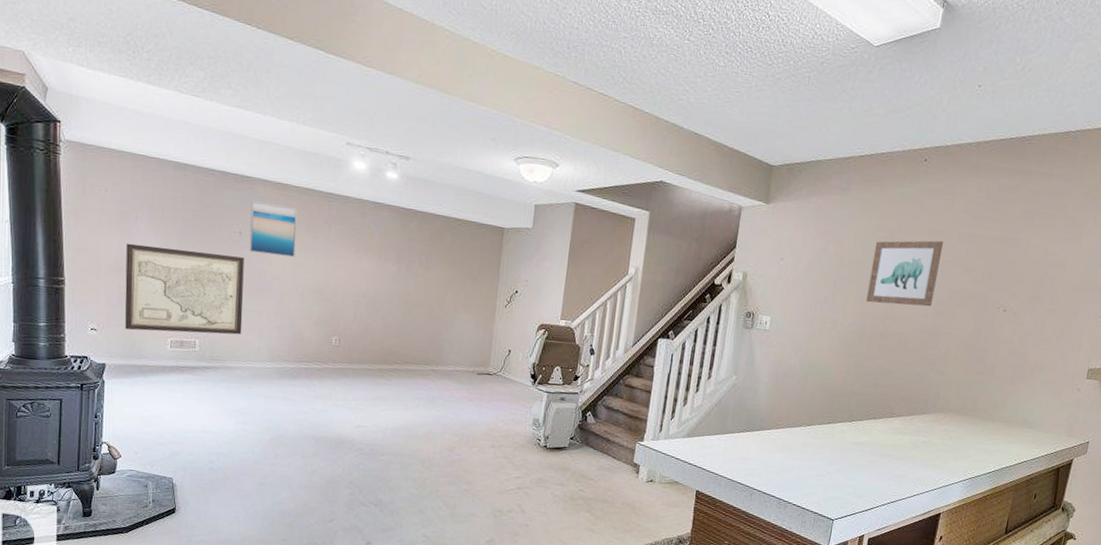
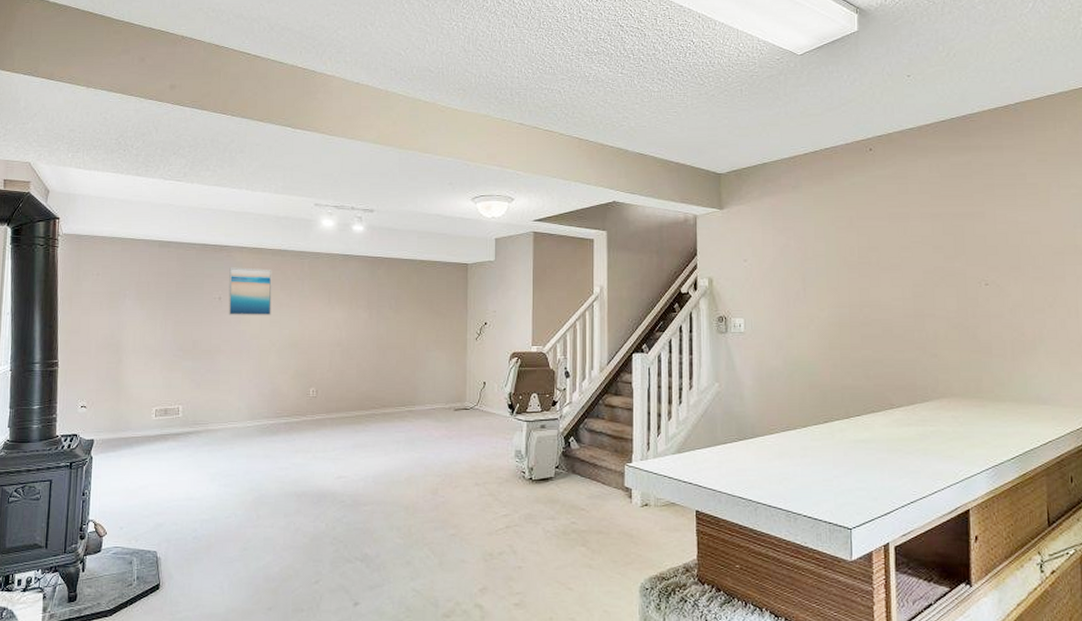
wall art: present [124,243,245,335] -> none [113,320,224,404]
wall art: present [866,240,944,307] -> none [837,223,909,293]

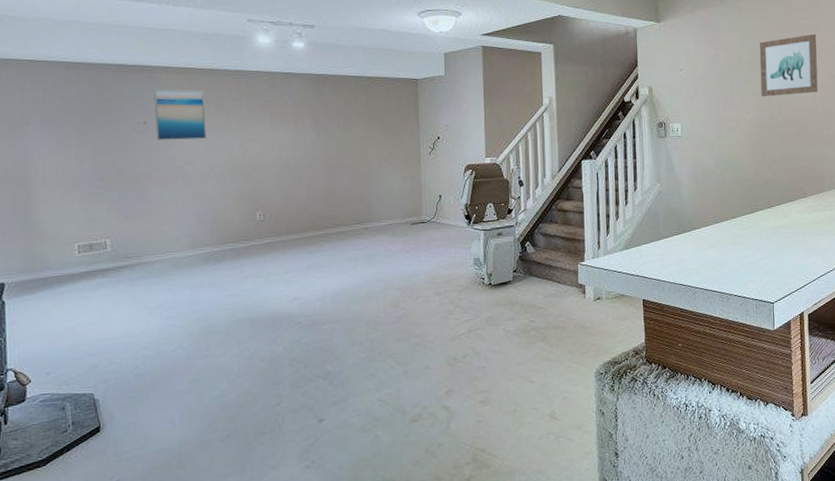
wall art: none [837,223,909,293] -> present [759,33,818,97]

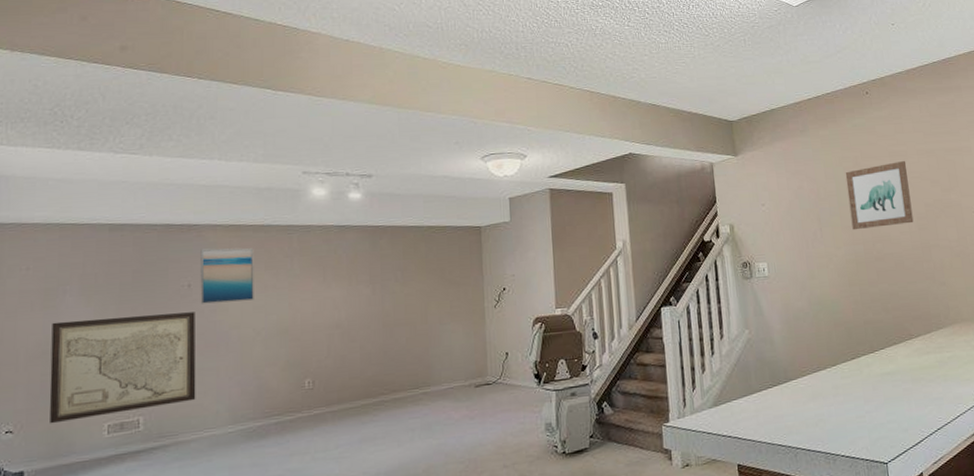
wall art: none [19,147,157,243] -> present [49,312,196,424]

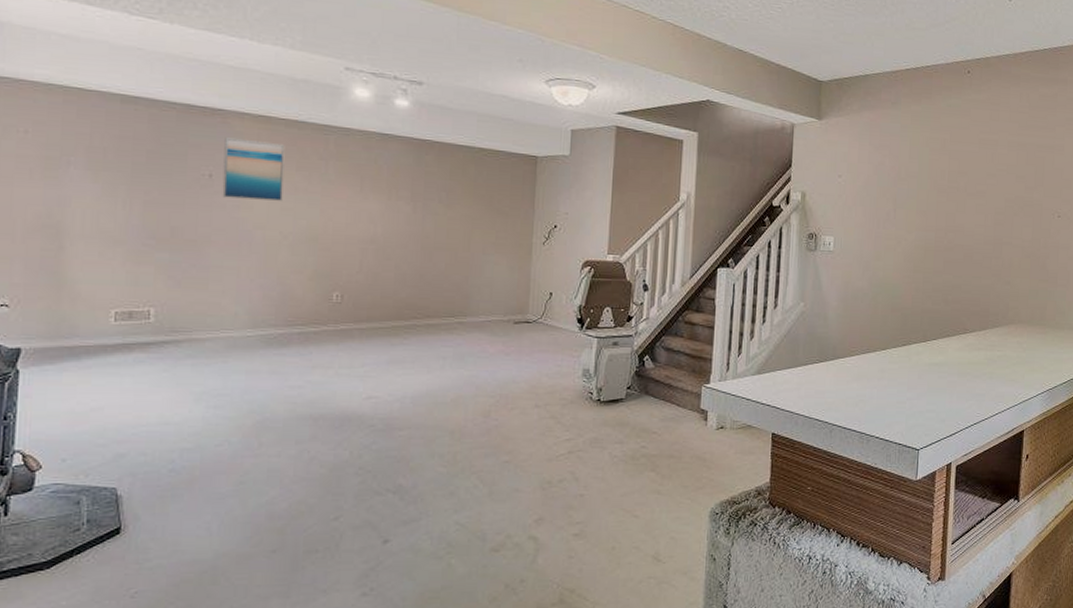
wall art: present [49,312,196,424] -> none [50,194,216,303]
wall art: present [845,160,914,231] -> none [927,150,995,217]

